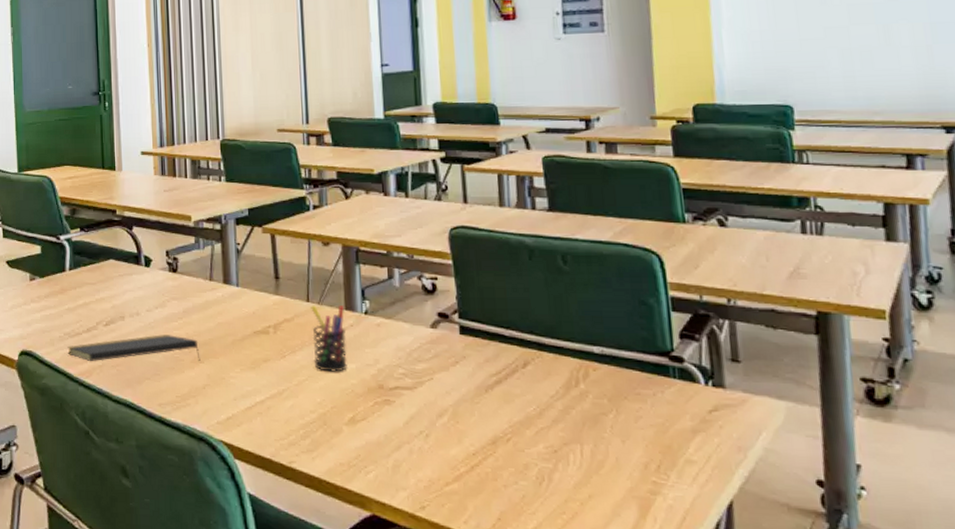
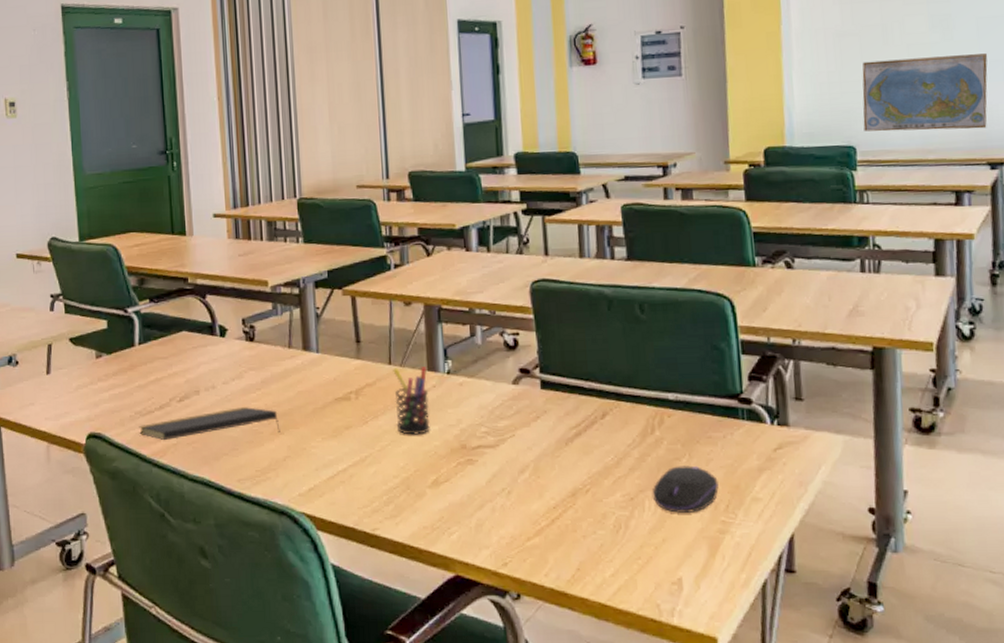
computer mouse: none [577,421,649,470] -> present [652,465,719,513]
world map: none [798,15,940,92] -> present [862,53,988,132]

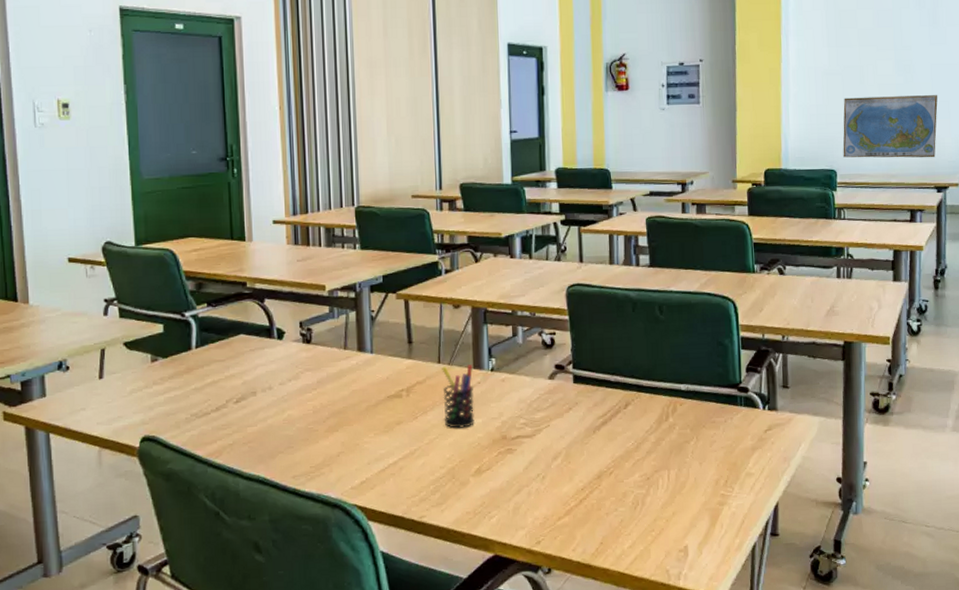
notepad: present [139,407,280,441] -> none [195,406,335,442]
computer mouse: present [652,465,719,513] -> none [665,447,720,489]

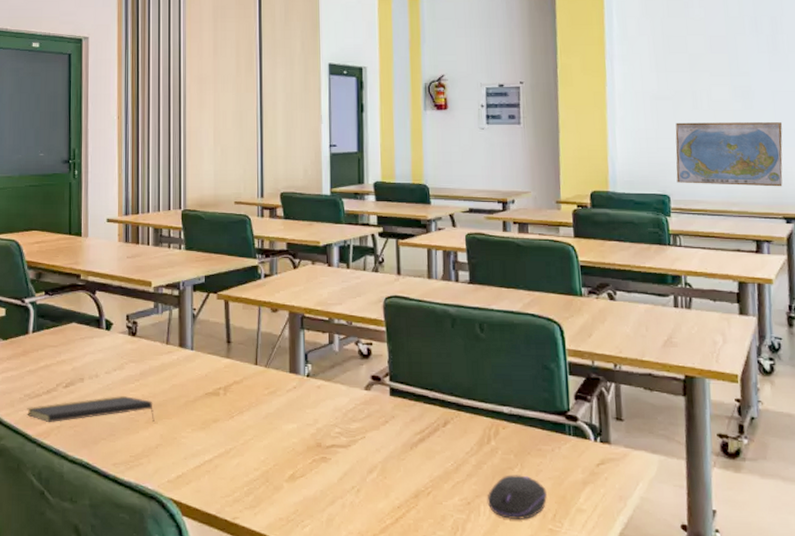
notepad: none [195,406,335,442] -> present [27,396,154,423]
pen holder: present [442,365,475,428] -> none [259,368,290,432]
computer mouse: none [665,447,720,489] -> present [487,475,547,520]

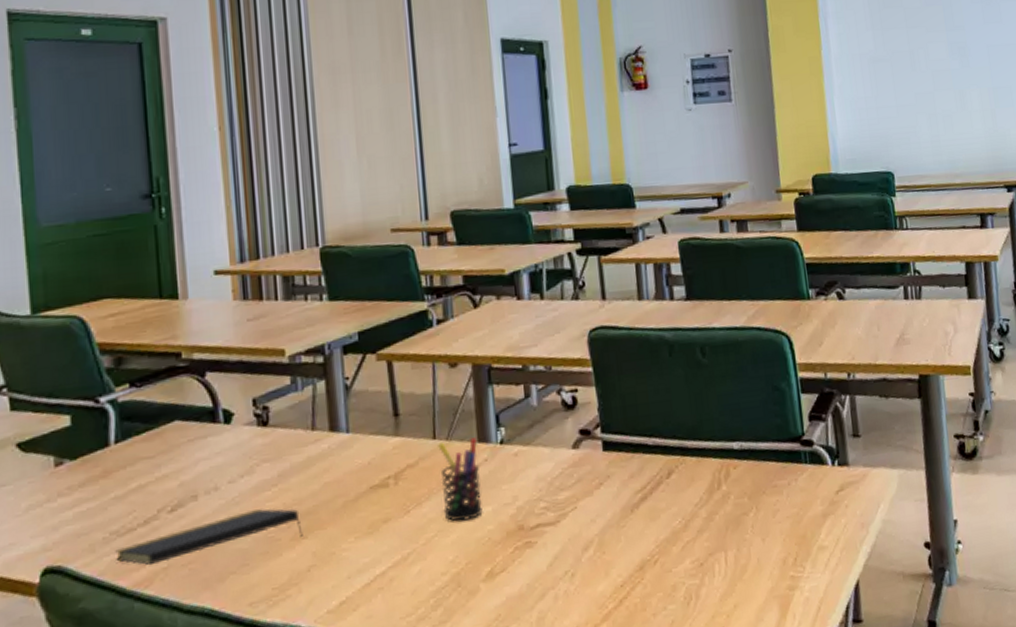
pen holder: none [259,368,290,432] -> present [438,437,483,521]
computer mouse: present [487,475,547,520] -> none [721,518,786,574]
world map: present [675,122,783,187] -> none [895,80,1002,157]

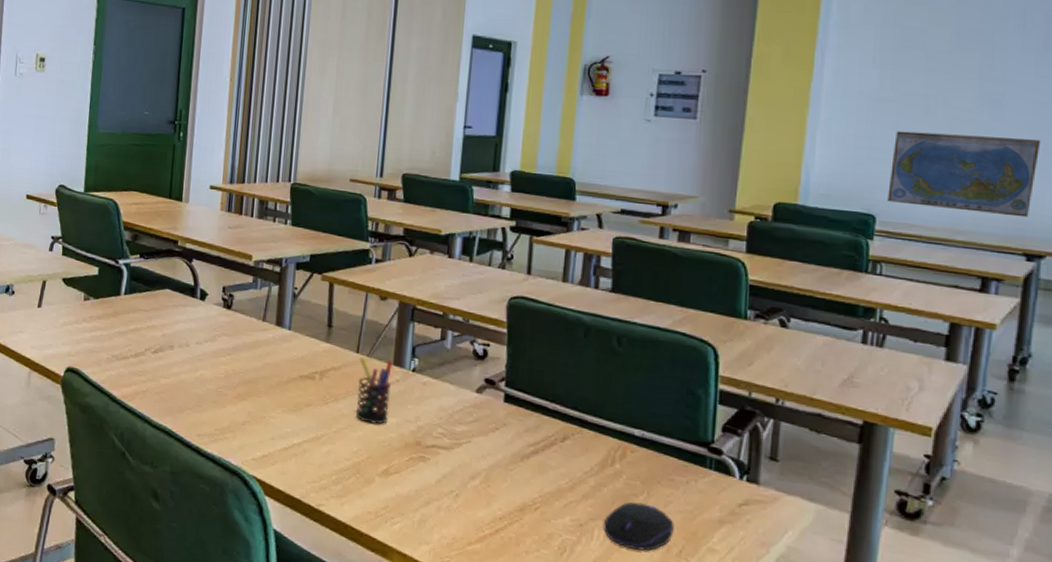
notepad: present [115,508,303,566] -> none [113,367,244,399]
computer mouse: none [721,518,786,574] -> present [602,501,674,551]
world map: none [895,80,1002,157] -> present [887,131,1042,218]

